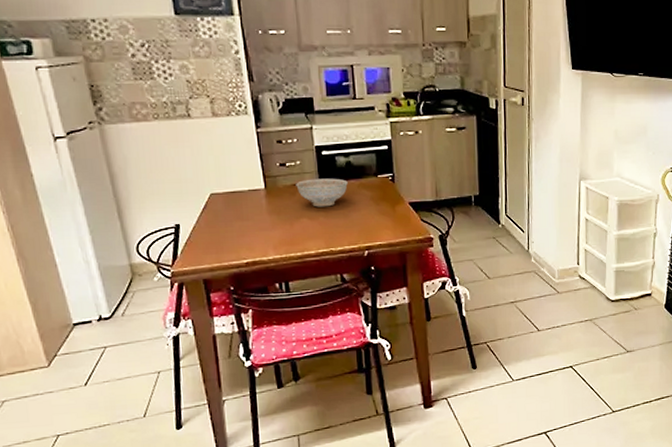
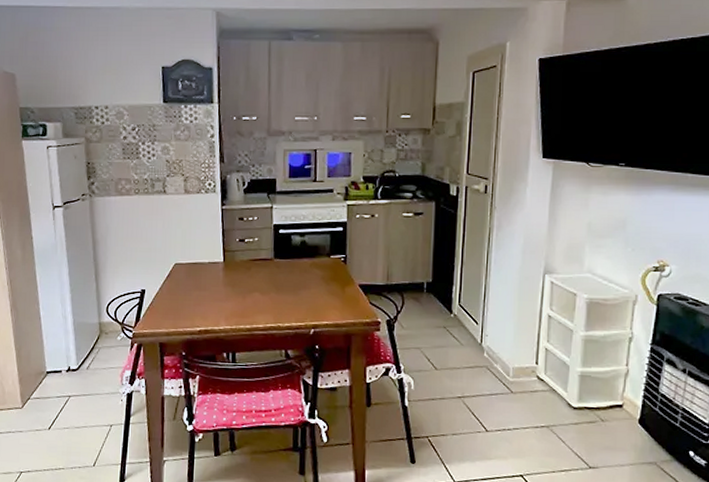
decorative bowl: present [296,178,348,207] -> none [252,255,301,283]

